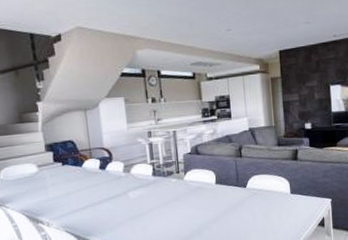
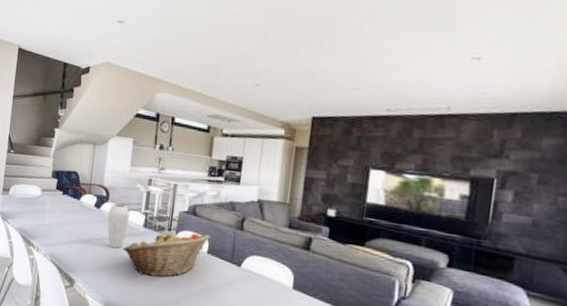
vase: none [114,160,137,202] -> present [107,203,130,248]
fruit basket: none [137,168,216,218] -> present [123,232,211,277]

